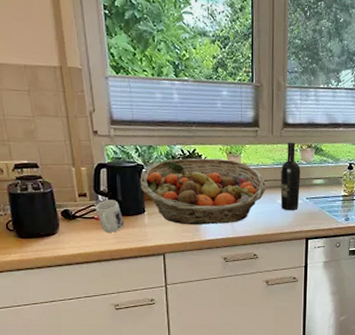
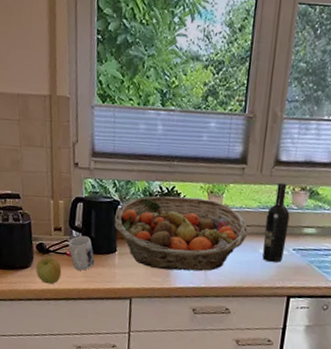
apple: none [63,222,91,249] -> present [36,256,62,285]

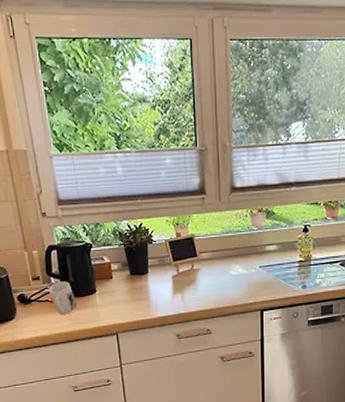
apple: present [36,256,62,285] -> none [20,306,47,332]
fruit basket: present [114,196,248,272] -> none [89,231,217,303]
wine bottle: present [262,182,290,263] -> none [231,207,252,282]

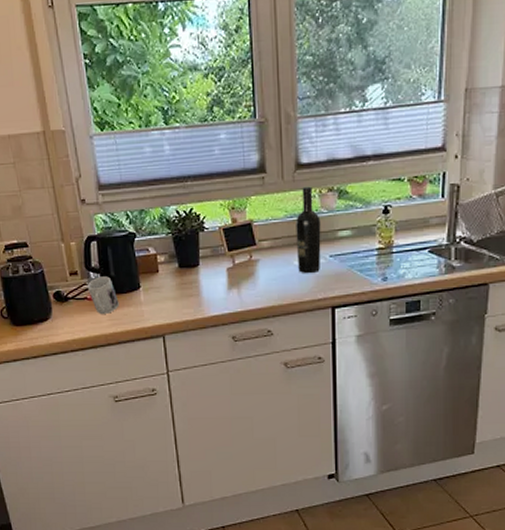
wine bottle: none [231,207,252,282] -> present [296,186,321,274]

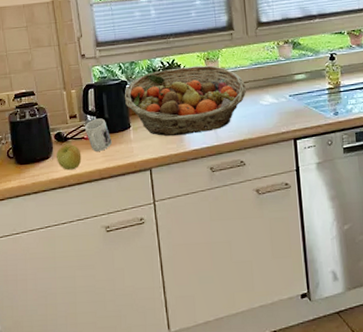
apple: none [56,304,85,334] -> present [57,143,82,170]
fruit basket: none [132,216,279,300] -> present [124,65,247,136]
wine bottle: present [296,186,321,274] -> none [259,40,282,111]

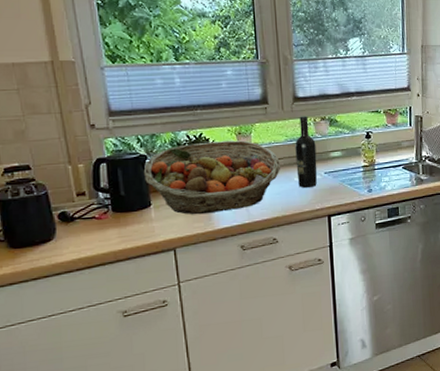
apple: present [57,143,82,170] -> none [61,224,93,253]
mug: present [84,118,112,151] -> none [95,196,129,232]
wine bottle: none [259,40,282,111] -> present [295,116,318,189]

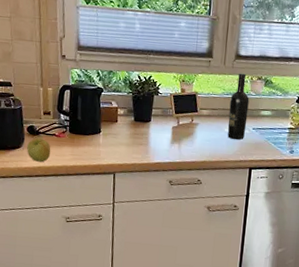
apple: none [61,224,93,253] -> present [27,137,51,163]
fruit basket: present [143,140,281,215] -> none [98,84,215,149]

